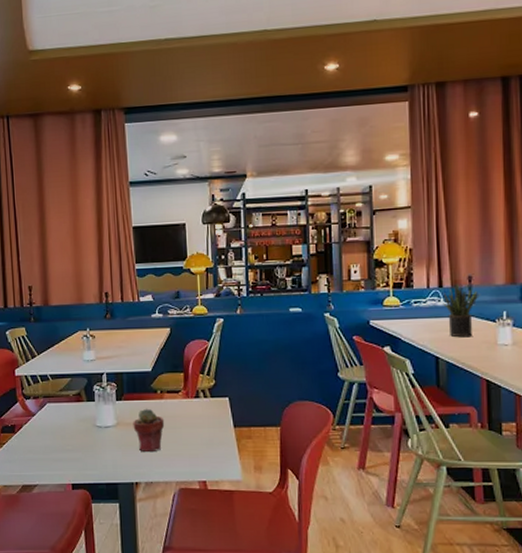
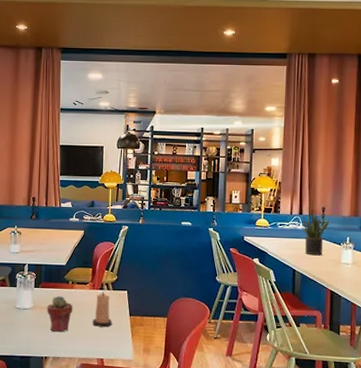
candle: none [189,400,214,443] -> present [92,292,112,327]

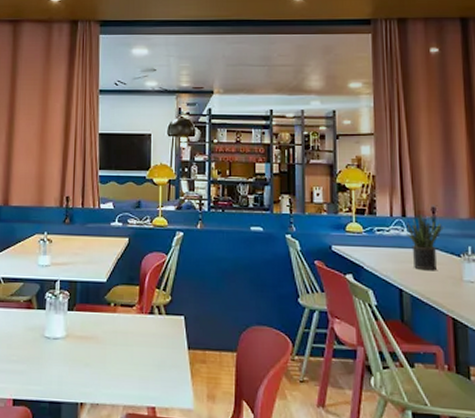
potted succulent: present [47,295,73,333] -> none [83,321,116,370]
candle: present [92,292,112,327] -> none [140,317,166,364]

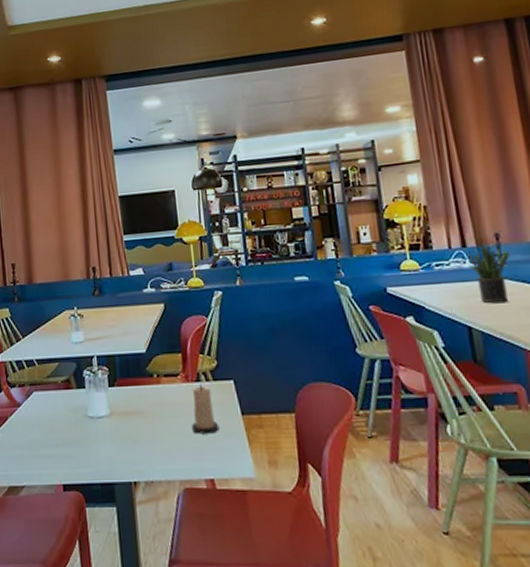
candle: none [140,317,166,364] -> present [191,384,220,434]

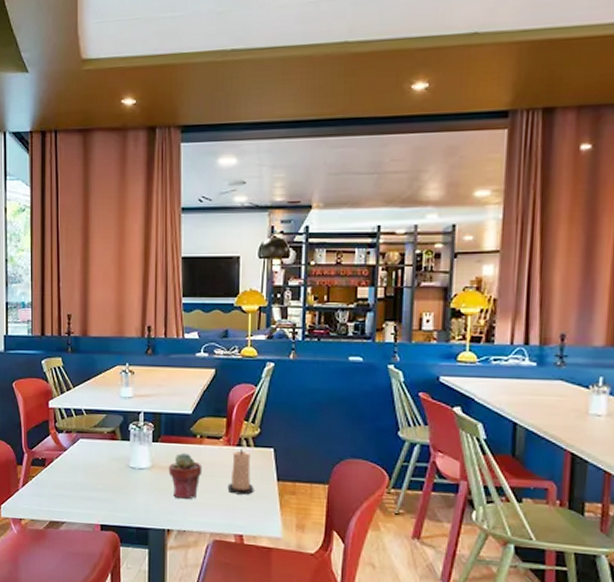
potted succulent: none [128,395,164,446] -> present [168,452,203,500]
potted plant: present [468,242,512,304] -> none [528,342,574,404]

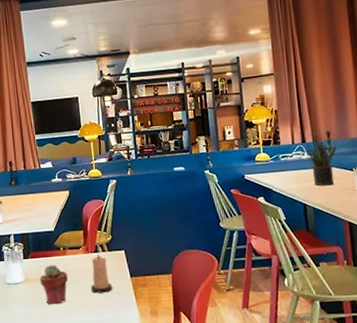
potted plant: none [528,342,574,404] -> present [306,139,339,186]

